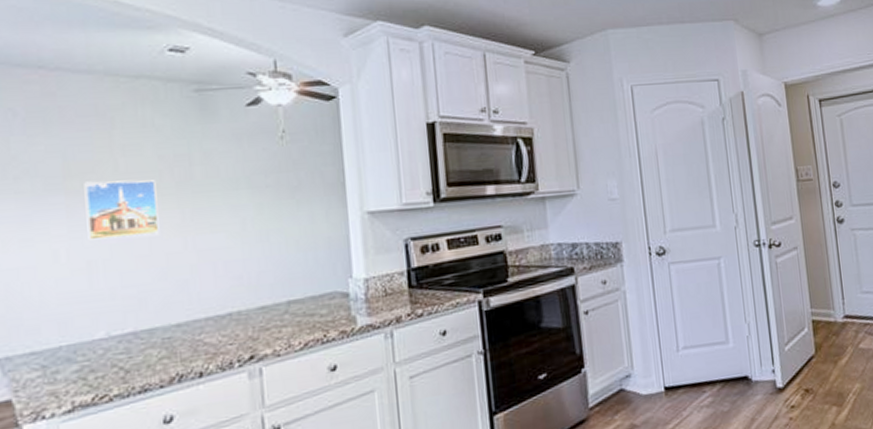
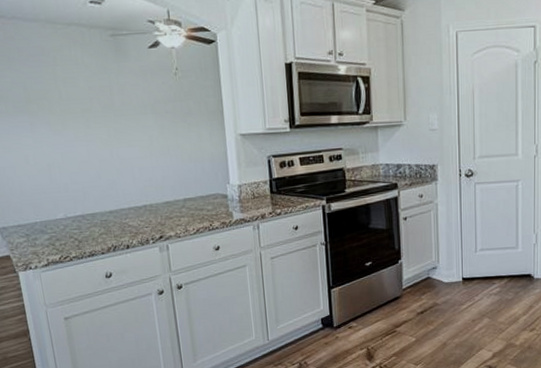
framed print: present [84,180,160,240] -> none [40,105,94,149]

